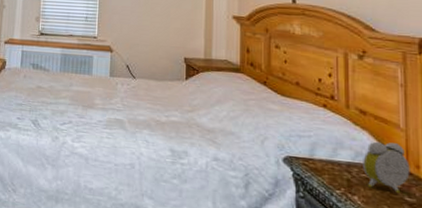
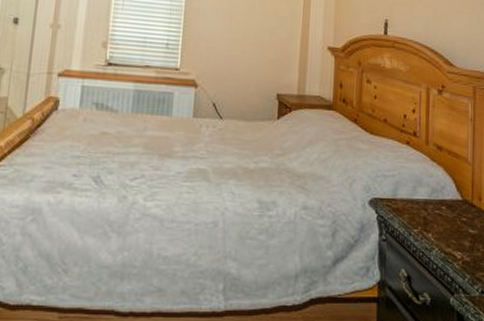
alarm clock: present [363,141,410,194] -> none [437,176,474,227]

